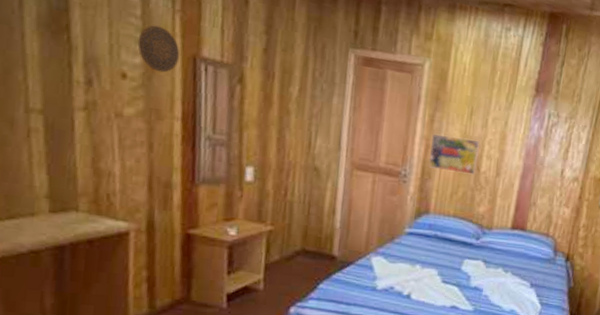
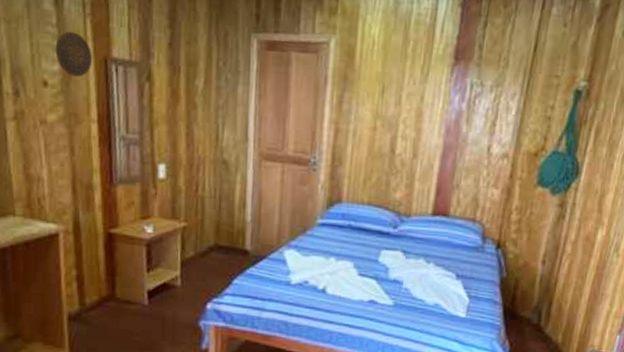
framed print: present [429,133,480,175] -> none [339,116,394,158]

